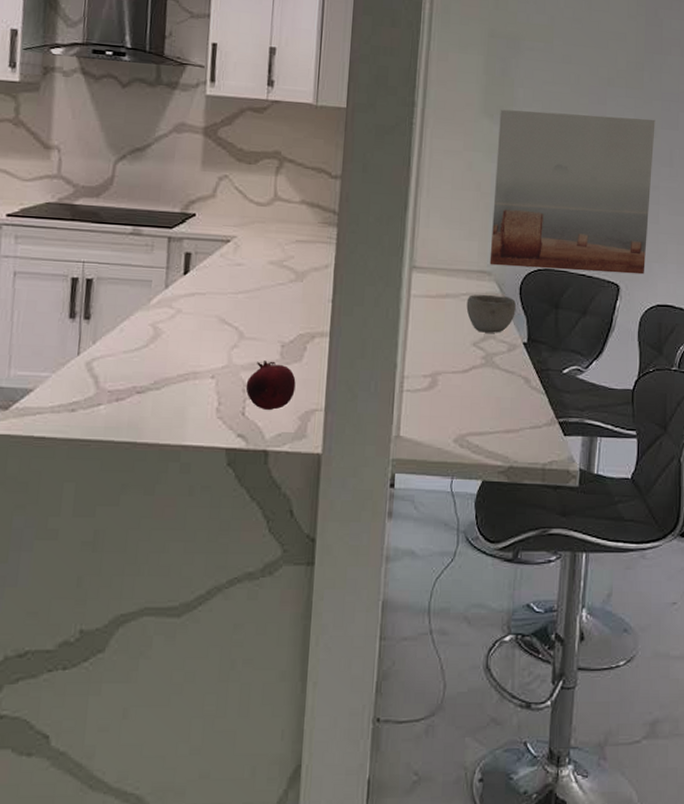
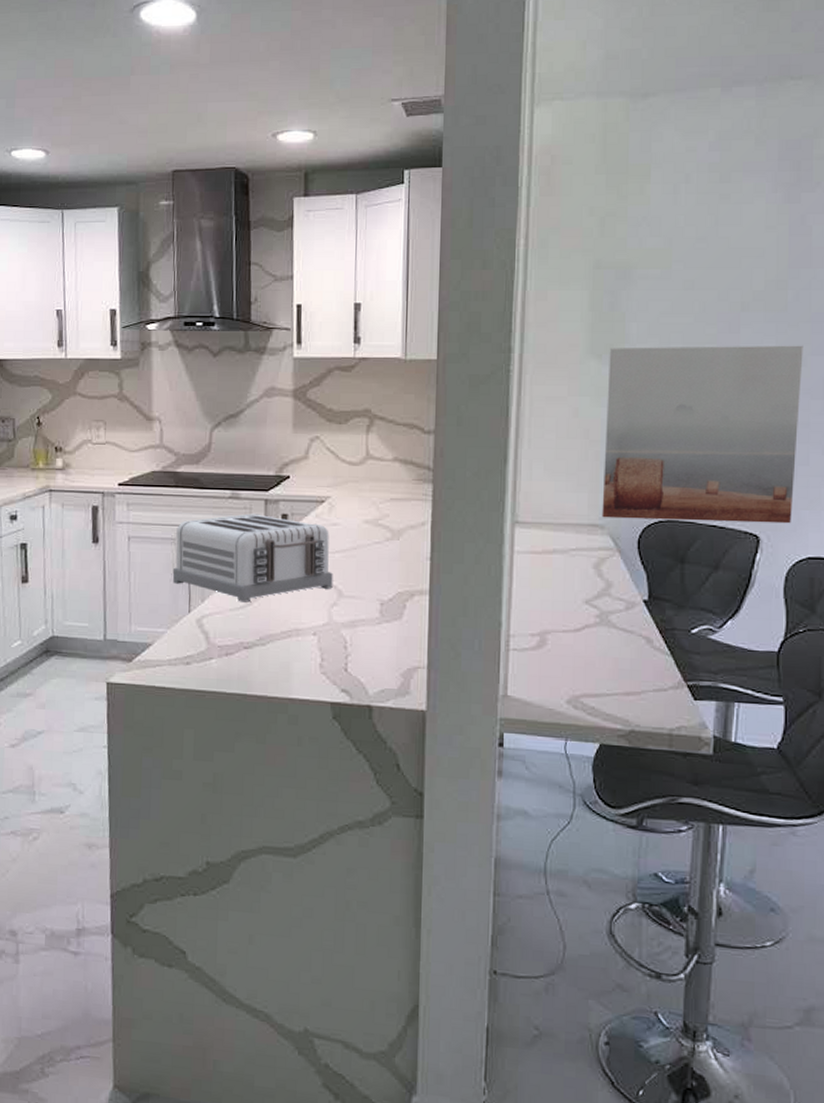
toaster: none [62,251,235,344] -> present [172,513,333,603]
fruit: present [245,360,296,410] -> none [347,618,397,667]
bowl: present [466,294,516,333] -> none [576,549,634,590]

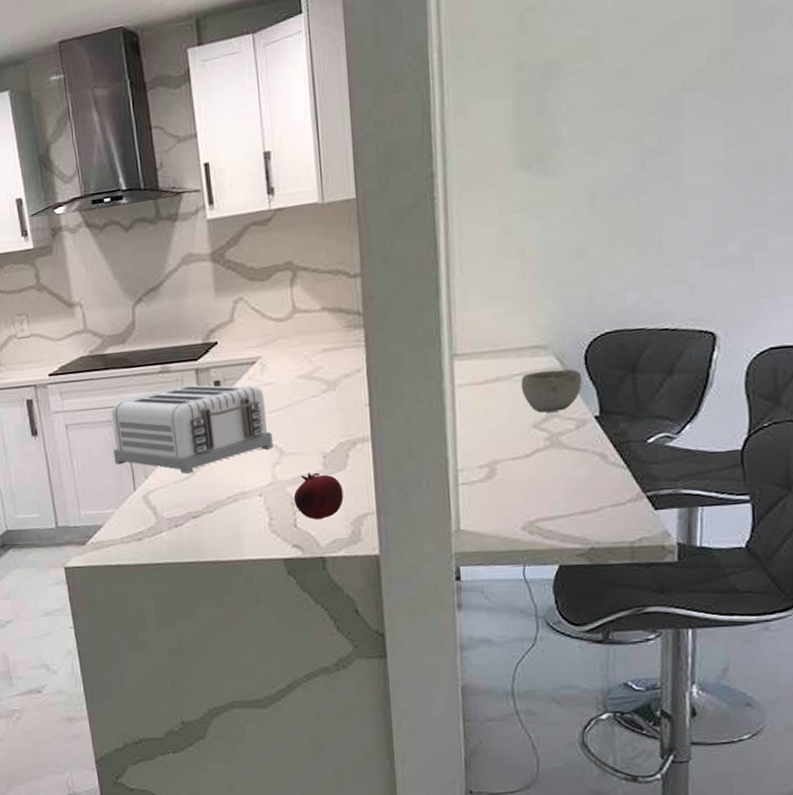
fruit: none [347,618,397,667] -> present [293,472,344,519]
bowl: none [576,549,634,590] -> present [521,369,582,413]
wall art: present [602,345,803,524] -> none [539,119,755,338]

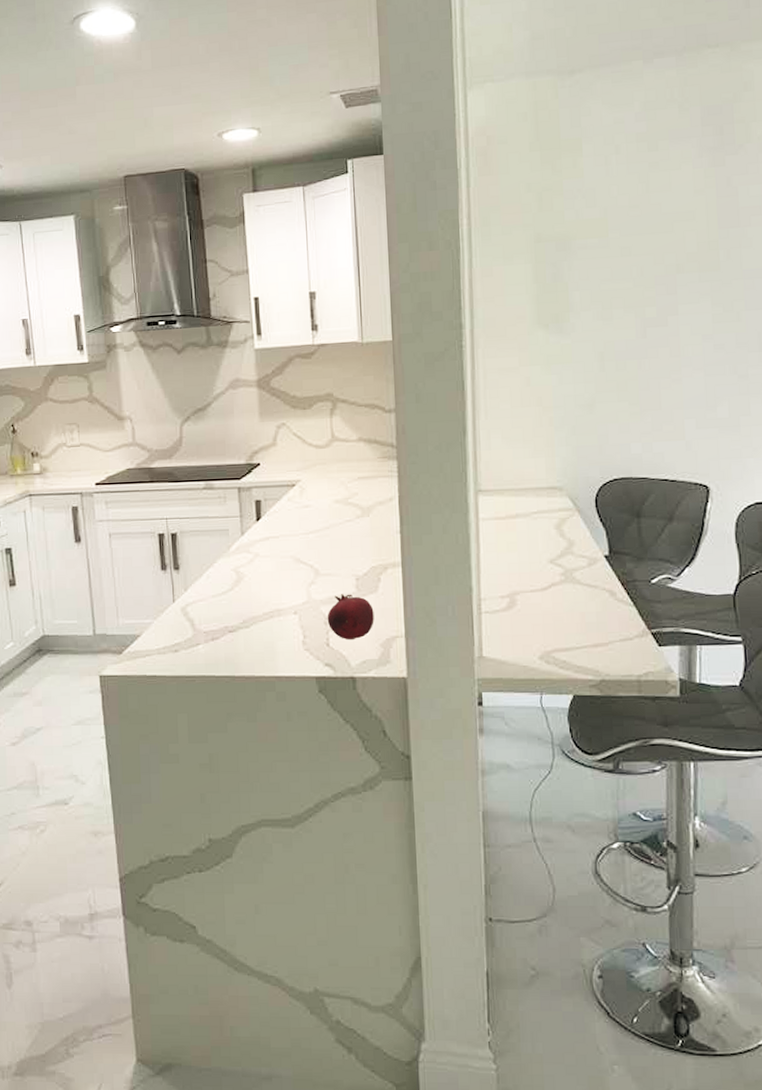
toaster: present [111,384,273,474] -> none [154,502,309,588]
bowl: present [521,369,582,413] -> none [539,510,593,549]

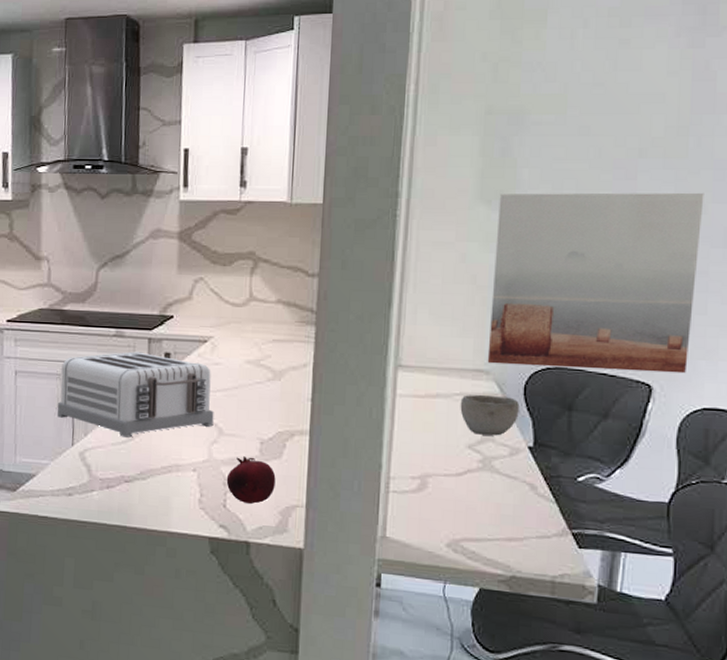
toaster: none [154,502,309,588] -> present [57,351,214,438]
bowl: none [539,510,593,549] -> present [460,394,519,436]
wall art: none [555,301,738,480] -> present [487,192,704,374]

